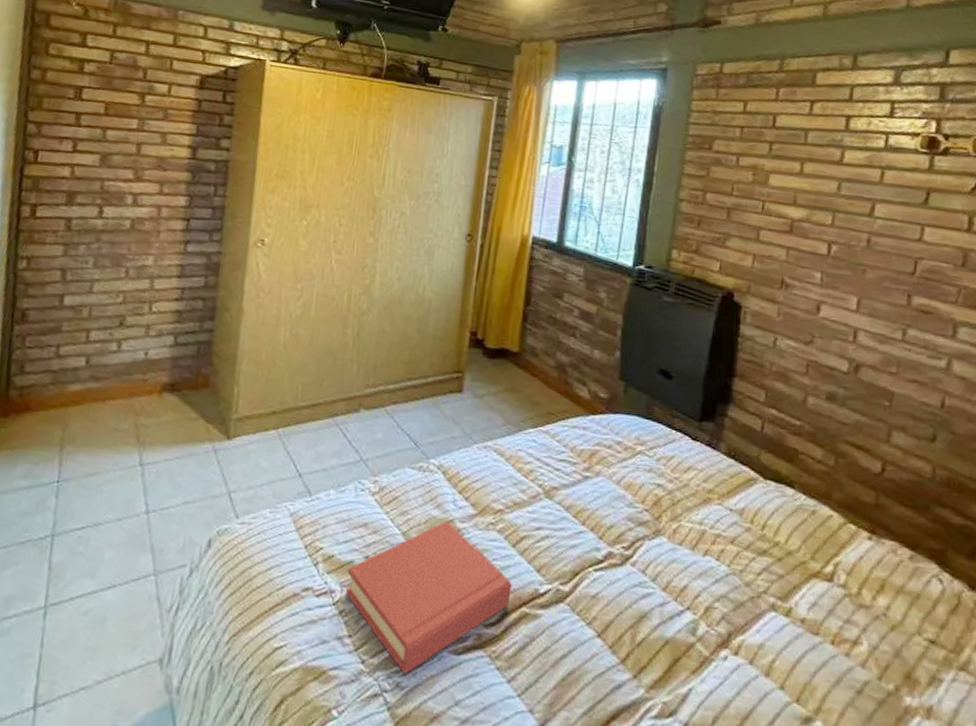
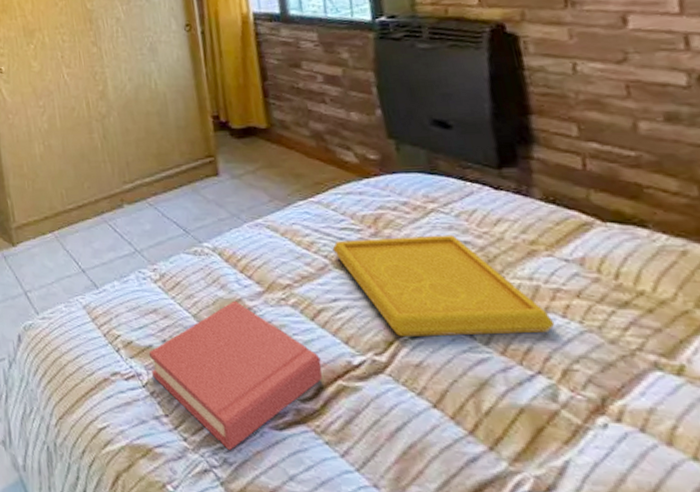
serving tray: none [547,471,710,573] -> present [332,234,555,337]

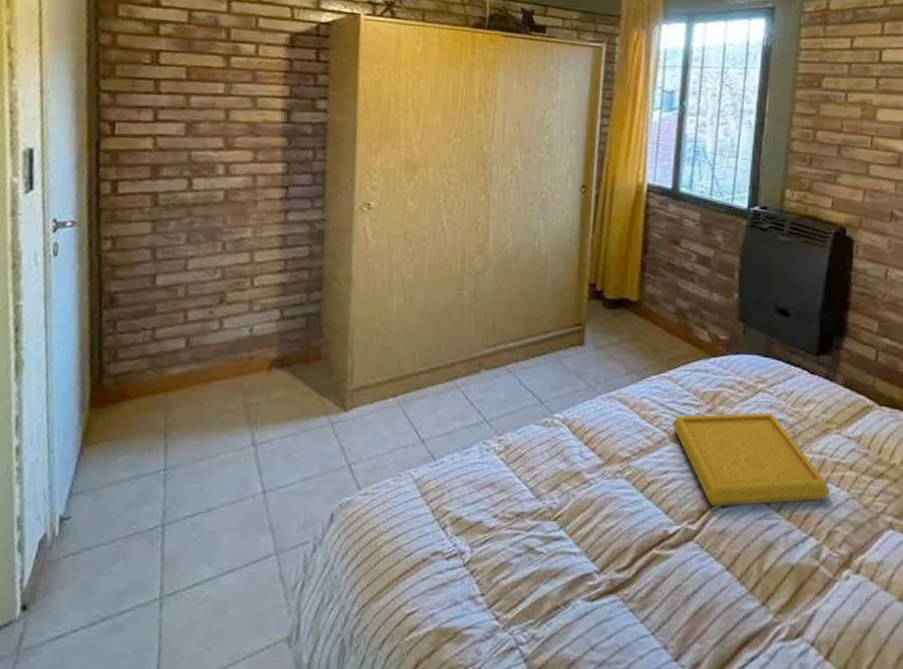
hardback book: present [148,300,323,450] -> none [476,473,642,625]

